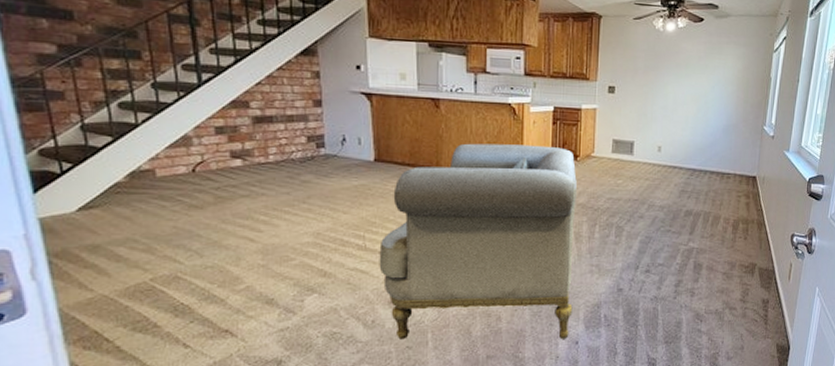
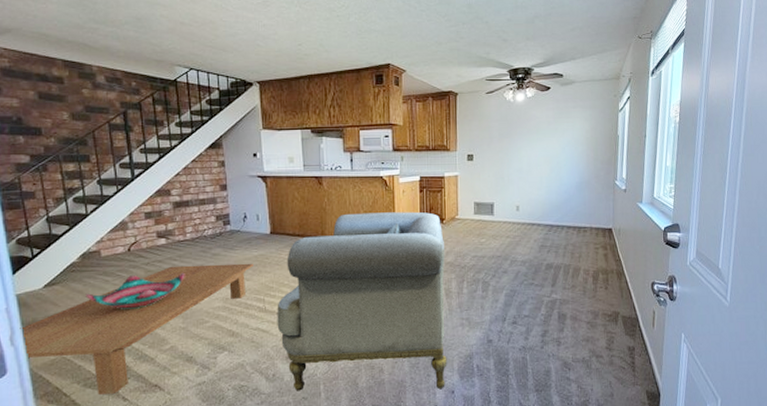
coffee table: none [44,192,352,340] -> present [19,263,253,395]
decorative bowl: none [134,200,266,241] -> present [85,272,185,309]

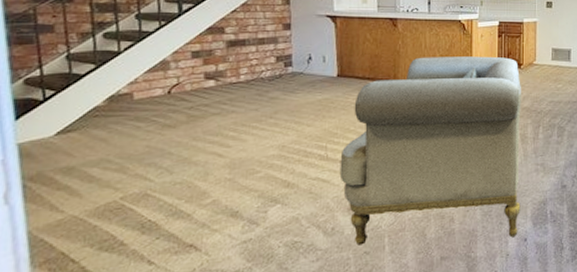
coffee table: present [19,263,253,395] -> none [18,107,316,259]
decorative bowl: present [85,272,185,309] -> none [109,117,236,160]

